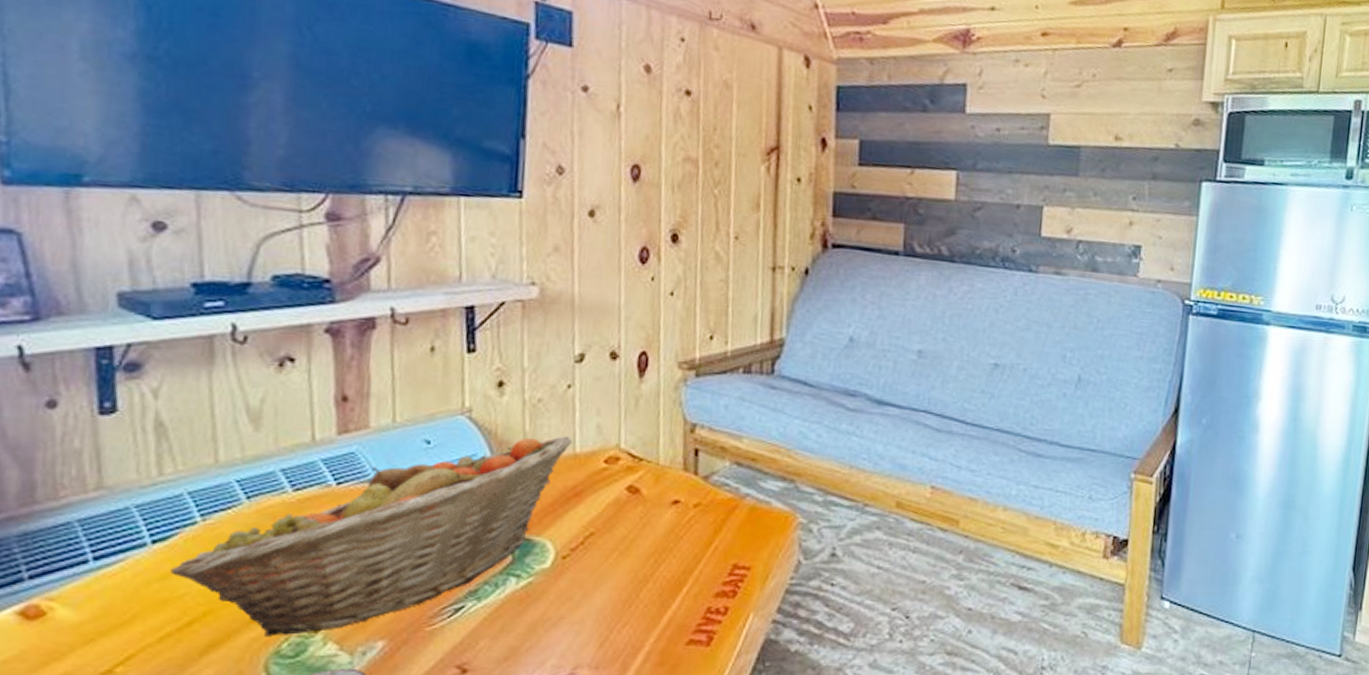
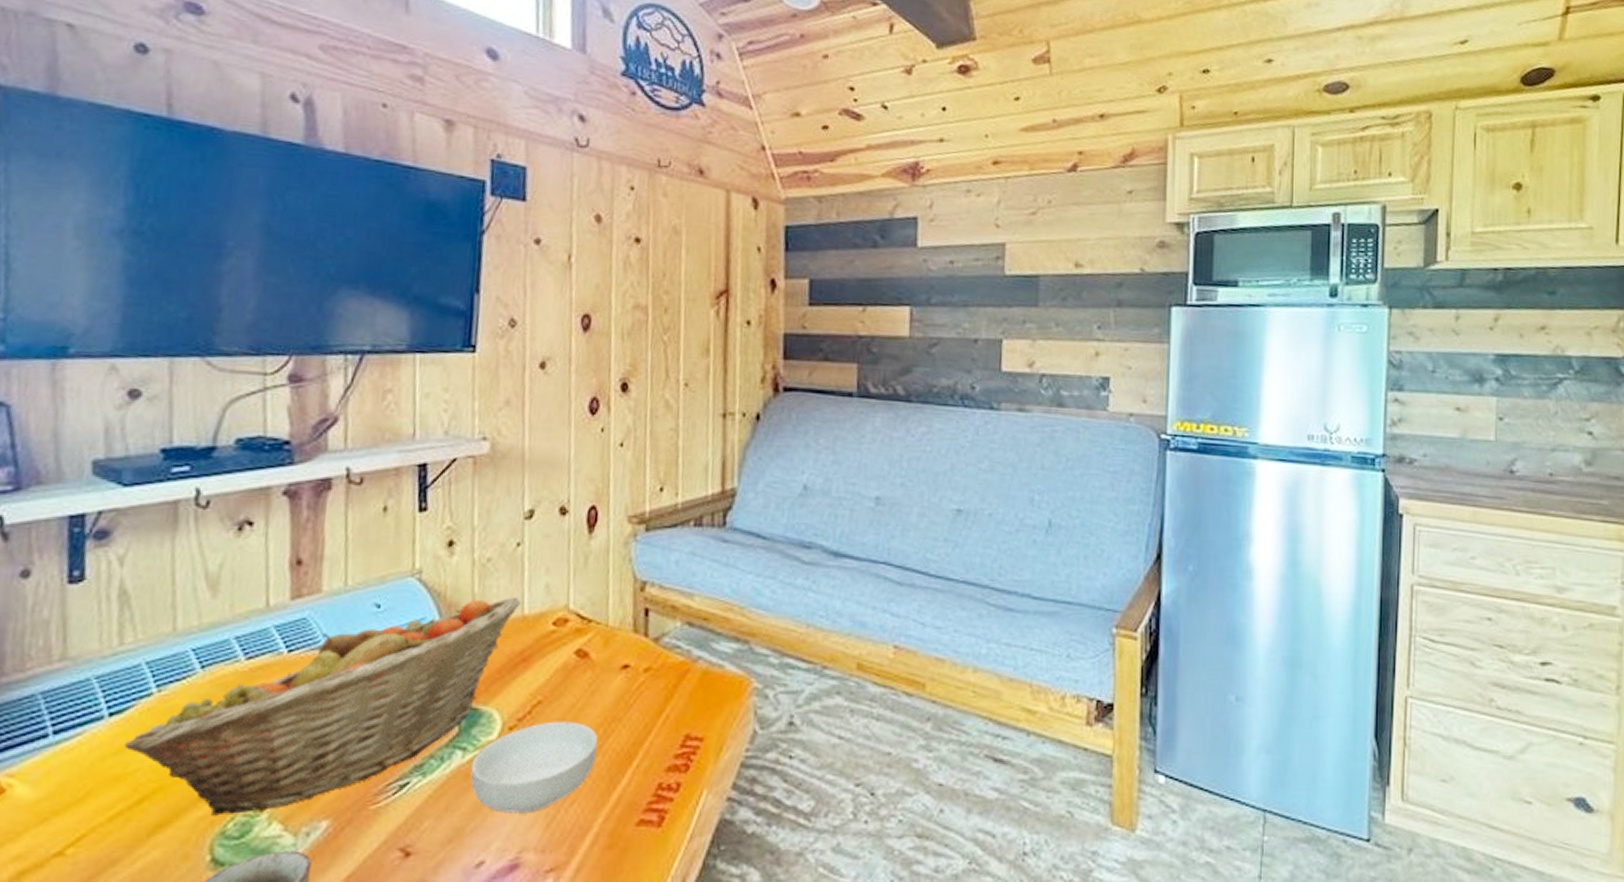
cereal bowl: none [524,551,650,634] -> present [470,721,599,813]

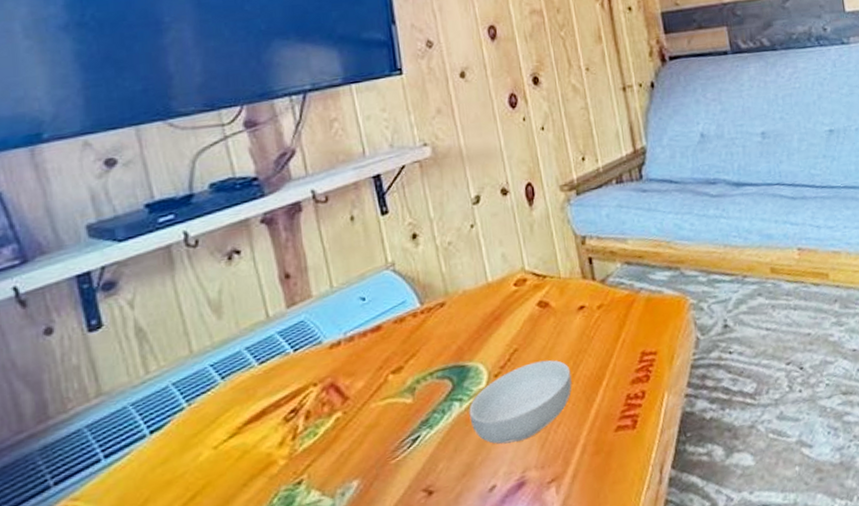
fruit basket: present [123,597,521,816] -> none [168,269,484,496]

